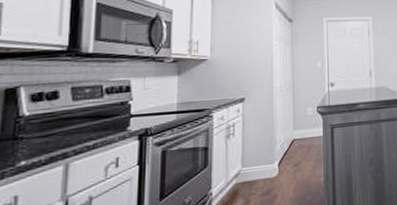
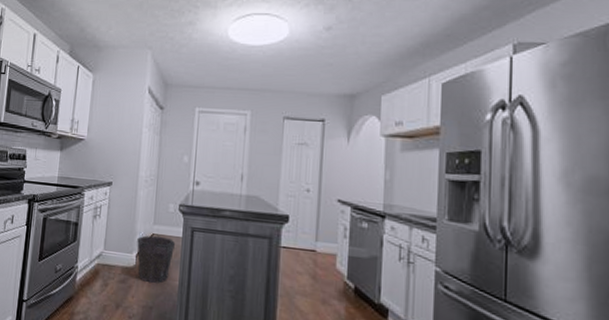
waste bin: none [278,139,318,187] -> present [137,235,176,284]

